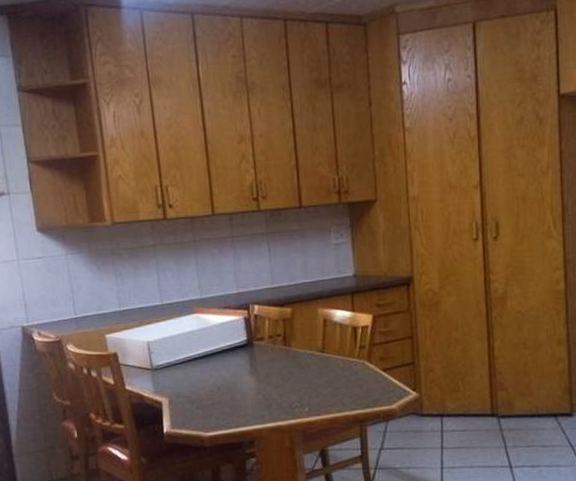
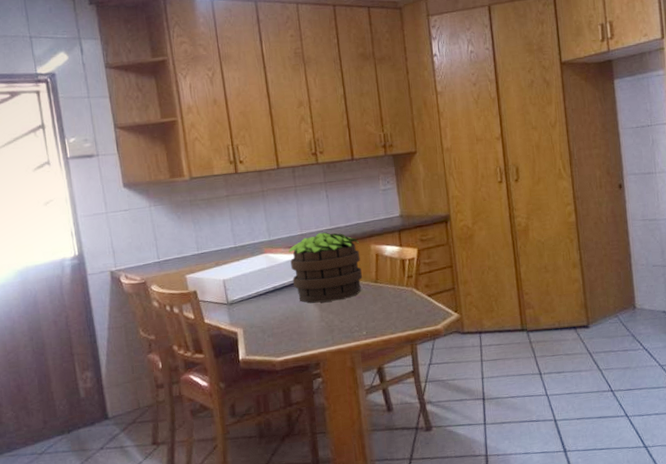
potted plant: none [222,291,307,373] -> present [288,232,362,303]

